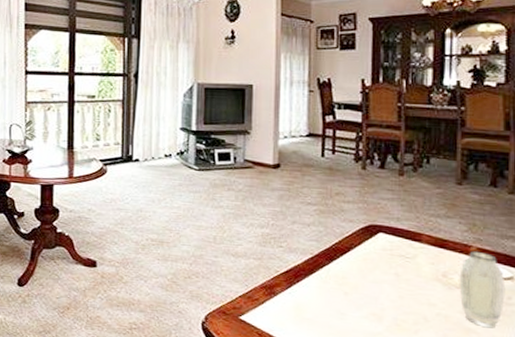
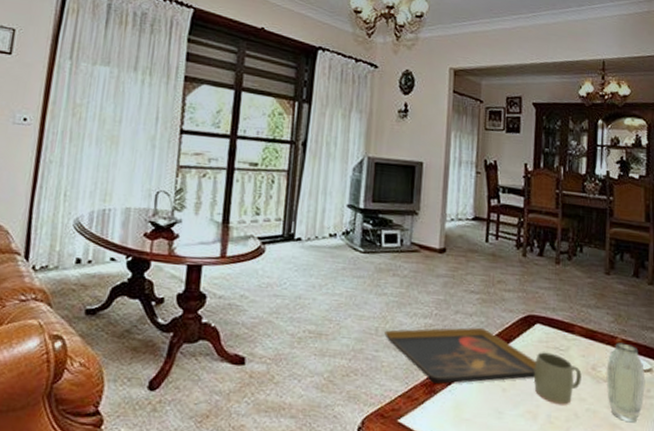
decorative tray: none [223,236,380,287] -> present [384,327,537,384]
mug: none [377,259,431,309] -> present [533,352,582,405]

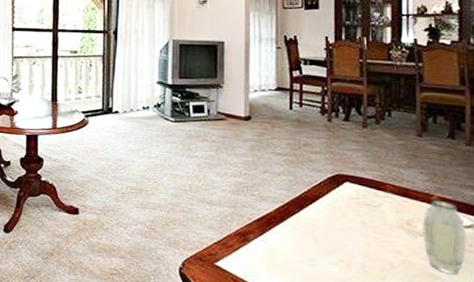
decorative tray: present [384,327,537,384] -> none [198,185,348,234]
mug: present [533,352,582,405] -> none [345,207,396,256]

